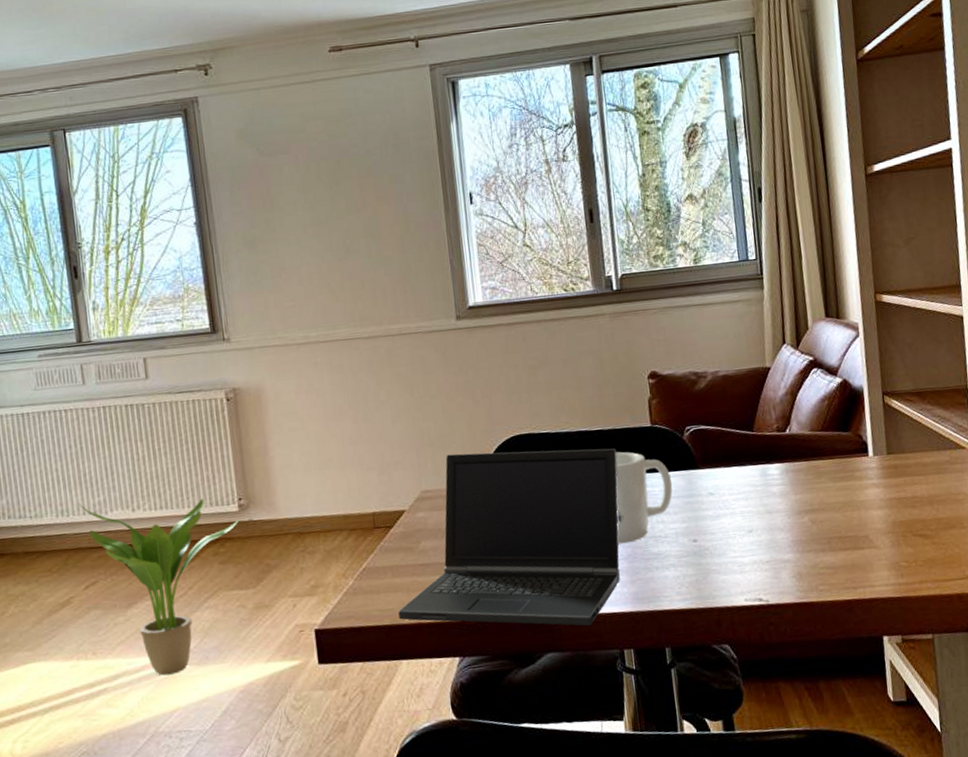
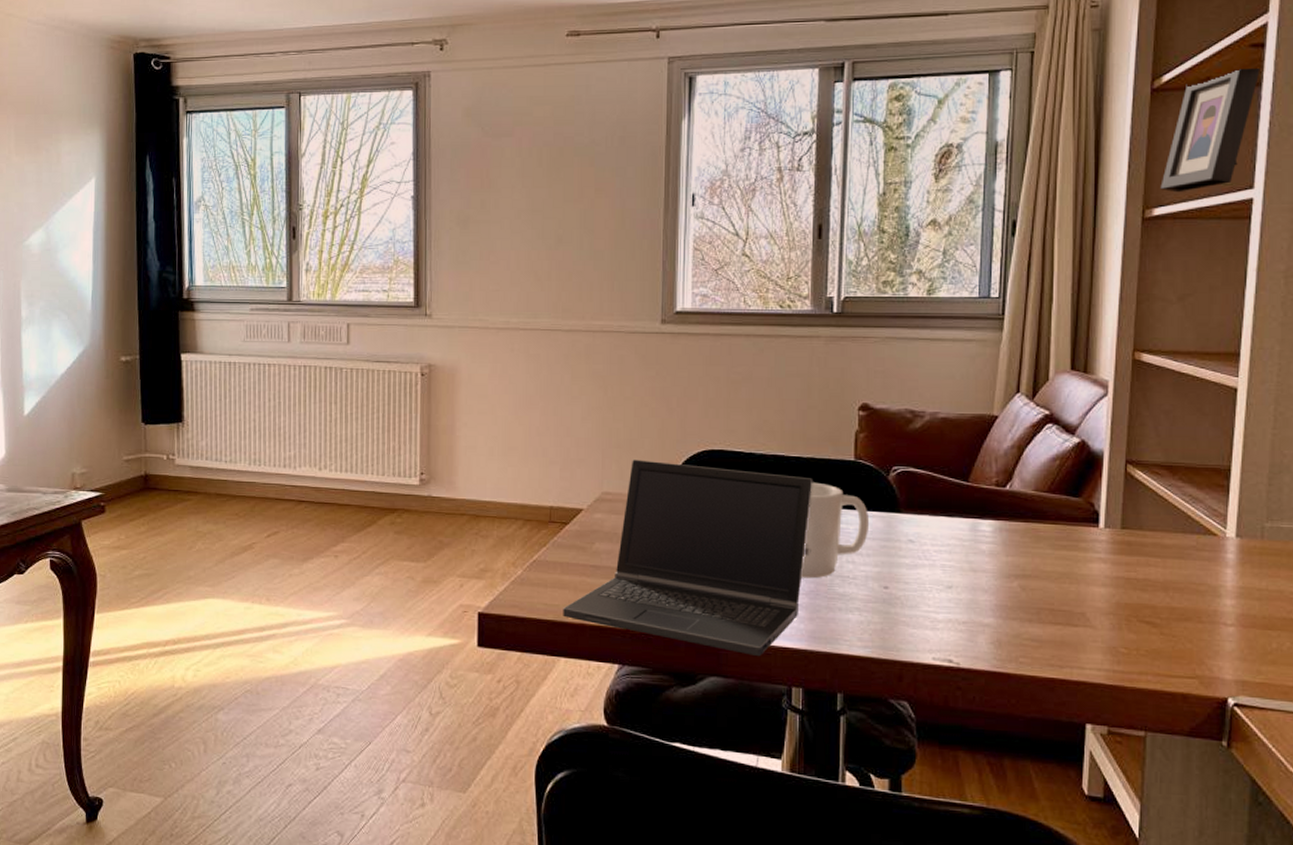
potted plant: present [79,498,239,676] -> none [271,454,419,632]
picture frame: none [876,32,942,150] -> present [1160,66,1262,193]

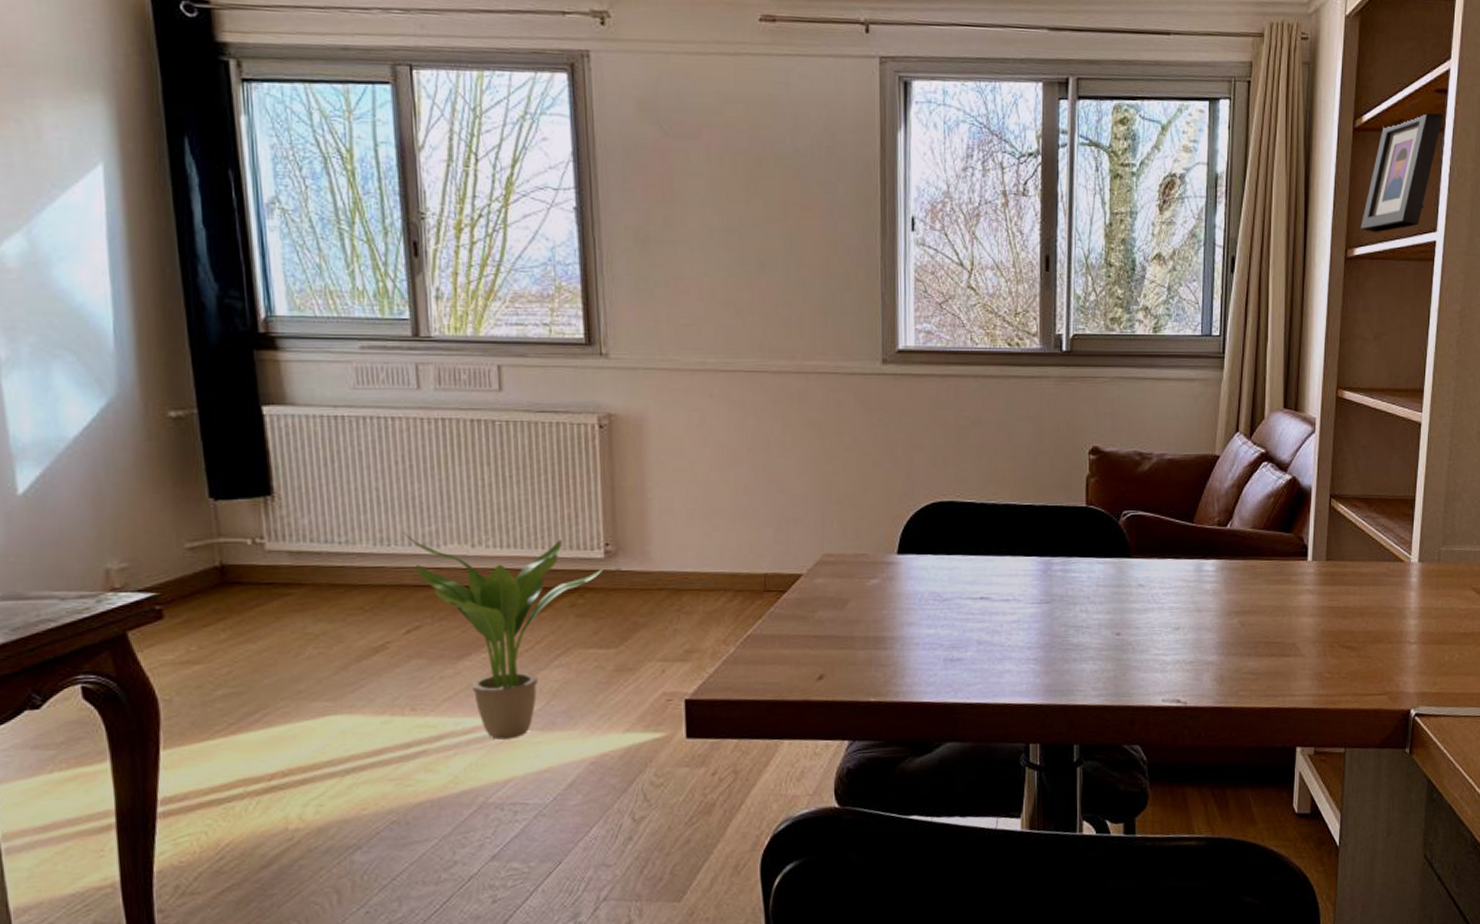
potted plant: none [271,454,419,632] -> present [404,531,604,740]
laptop computer: present [563,459,813,657] -> none [784,516,1046,717]
mug: present [800,482,870,579] -> none [1035,531,1102,632]

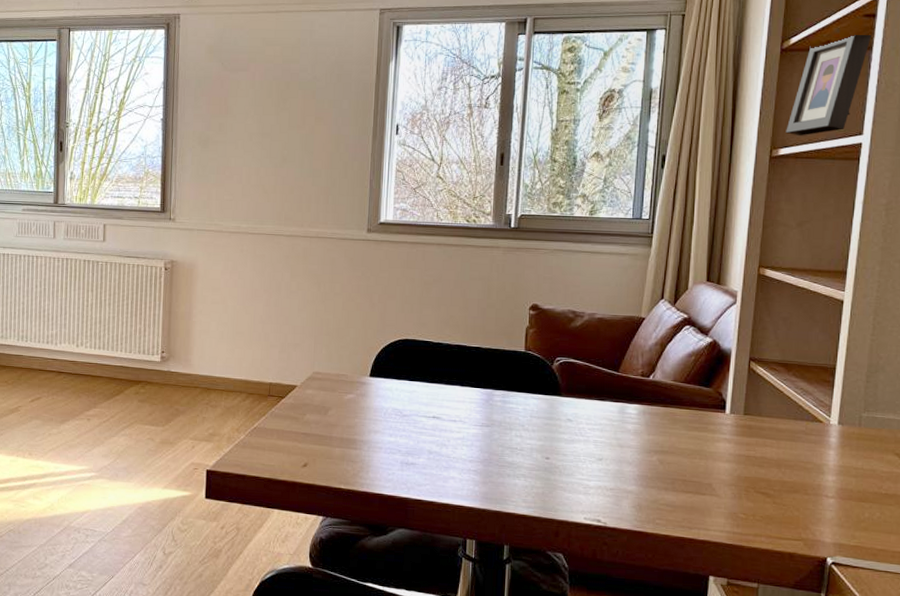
potted plant: present [404,531,604,740] -> none [36,332,160,483]

